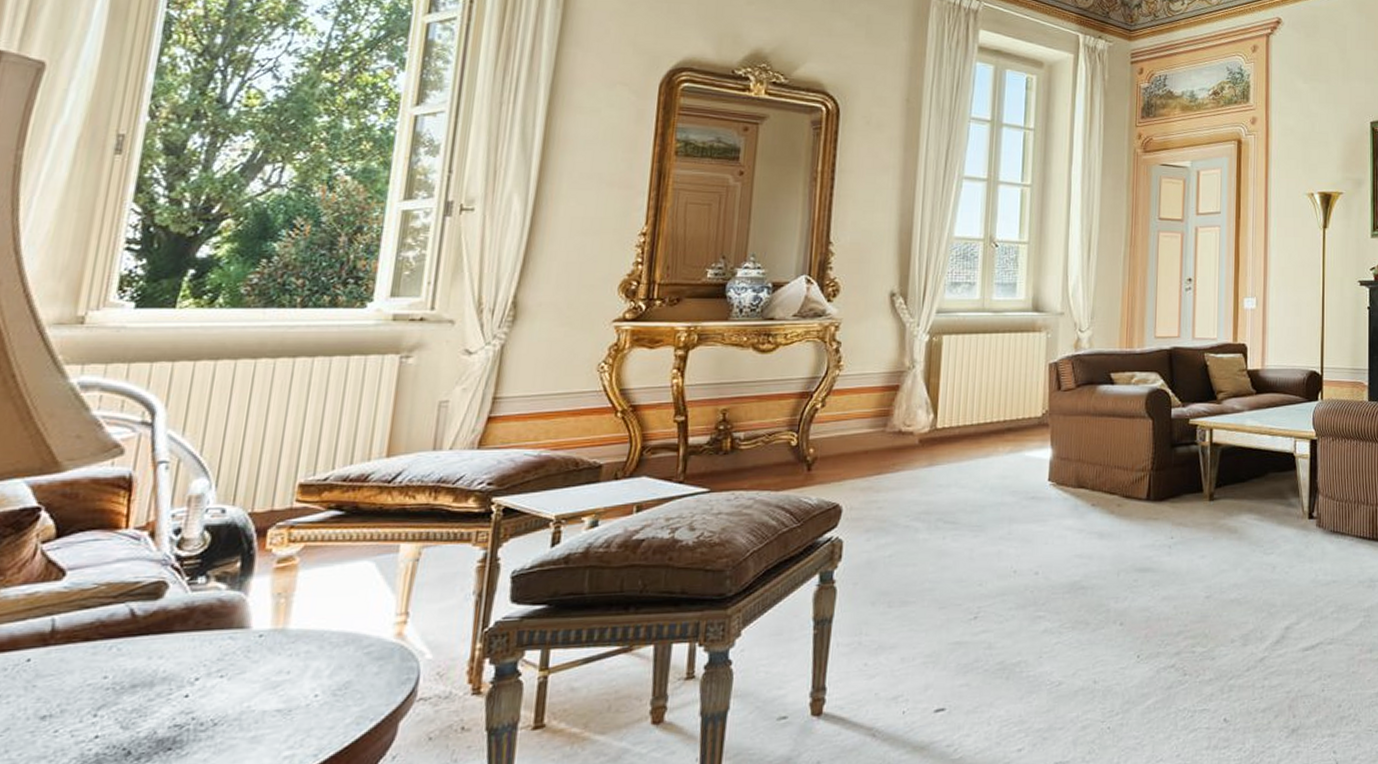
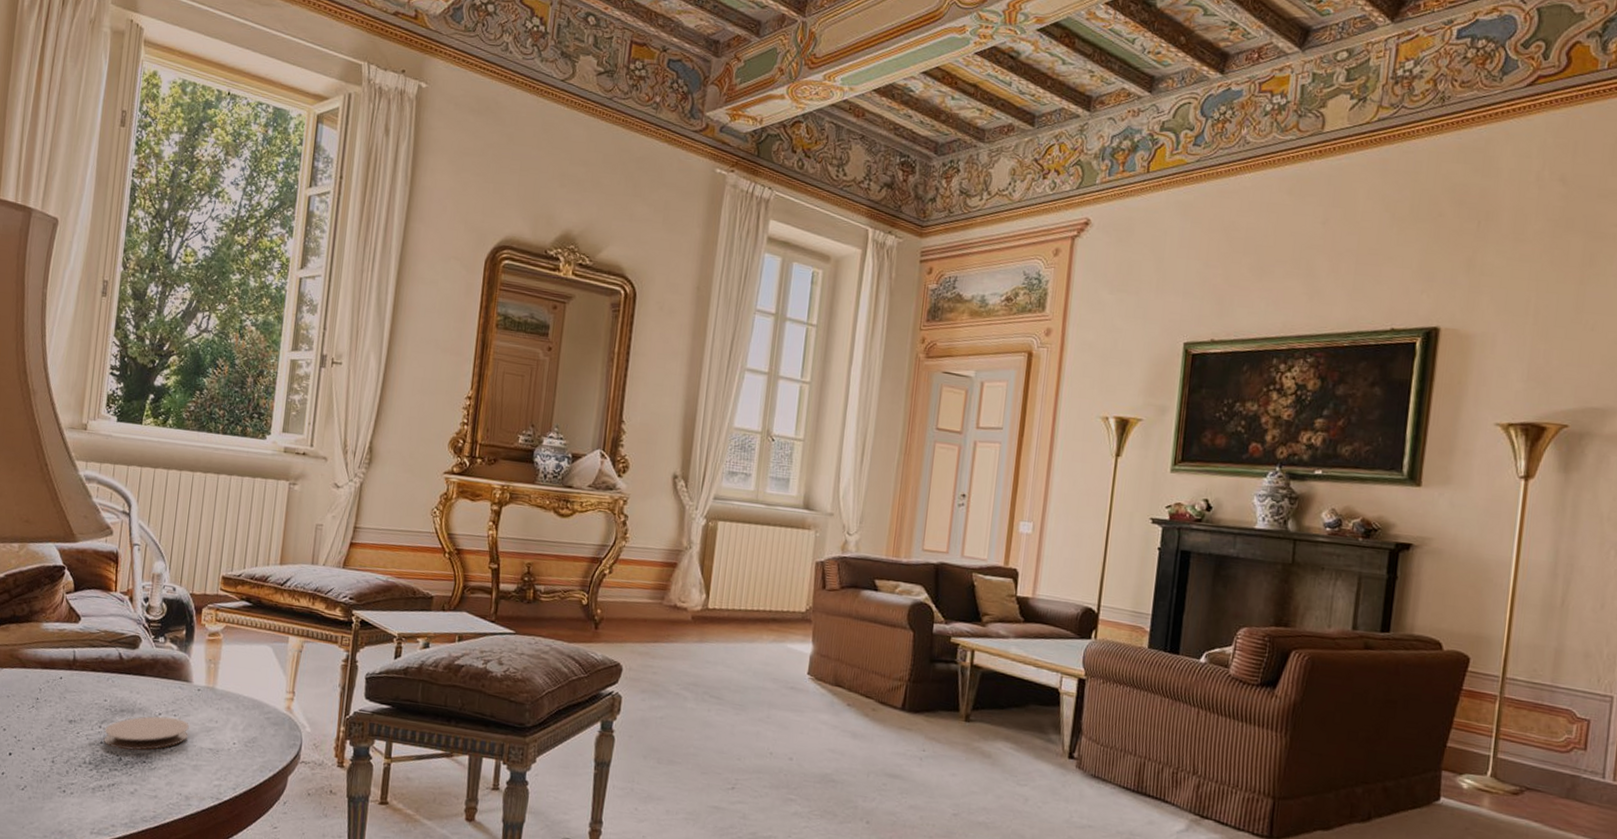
coaster: none [100,680,245,741] -> present [103,716,189,751]

